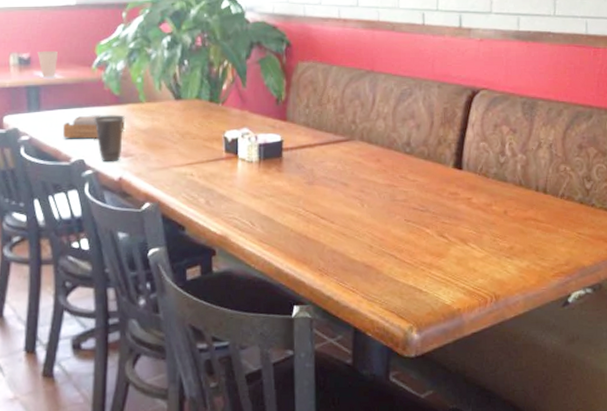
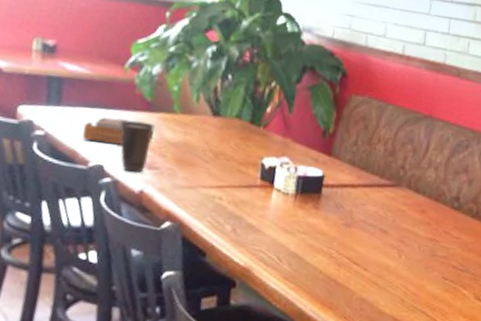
cup: present [37,51,58,78] -> none [64,40,88,72]

